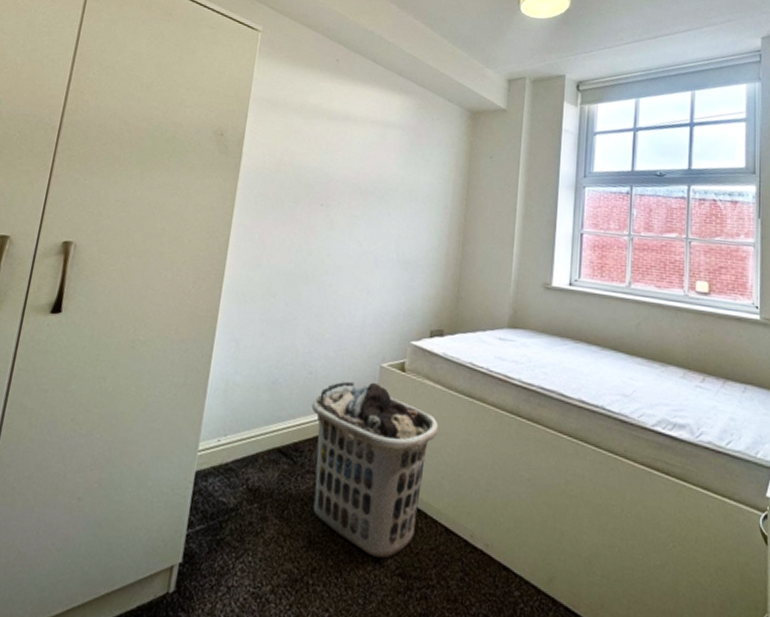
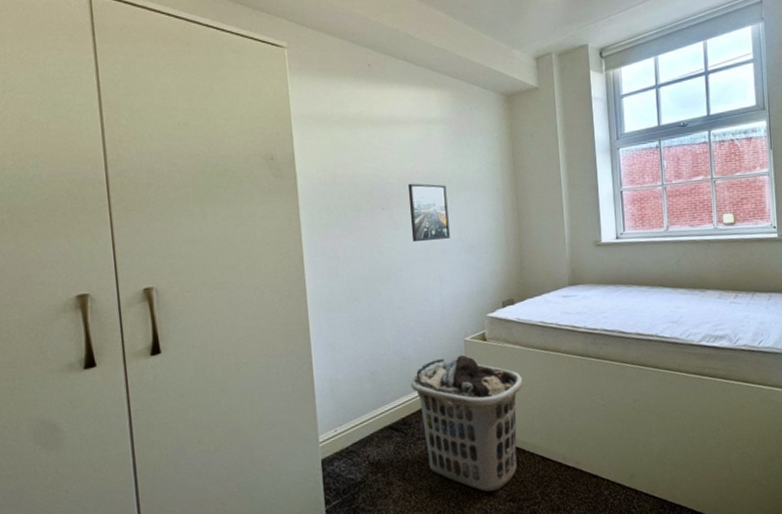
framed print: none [345,183,392,249] -> present [408,183,450,243]

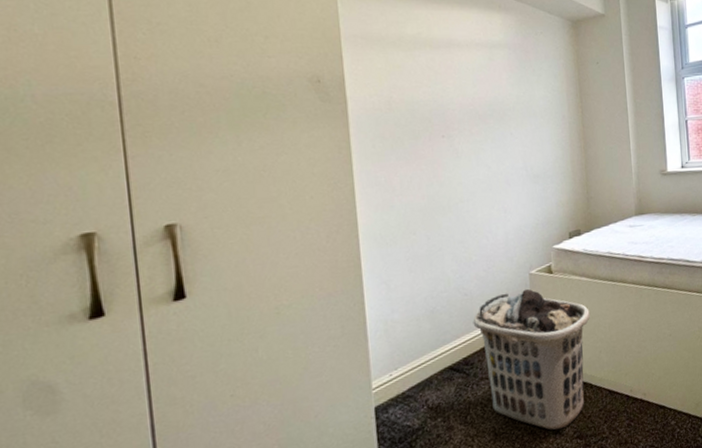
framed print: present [408,183,450,243] -> none [469,109,515,172]

